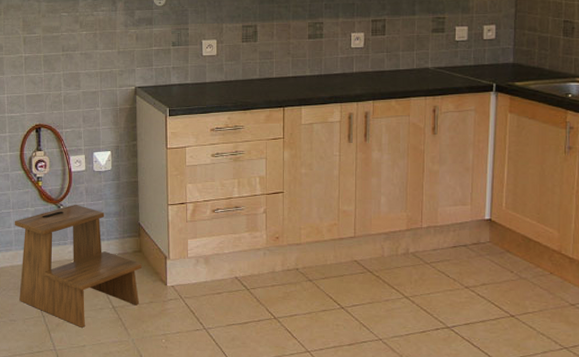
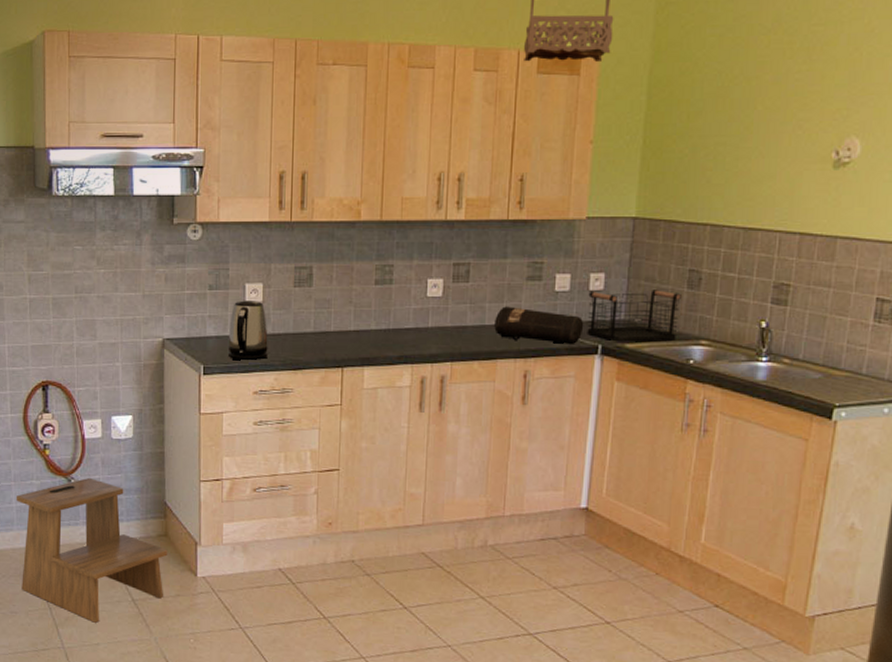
kettle: none [189,54,222,104] -> present [227,300,268,361]
canister: none [407,54,481,85] -> present [494,306,584,346]
dish rack: none [483,37,559,81] -> present [587,290,681,343]

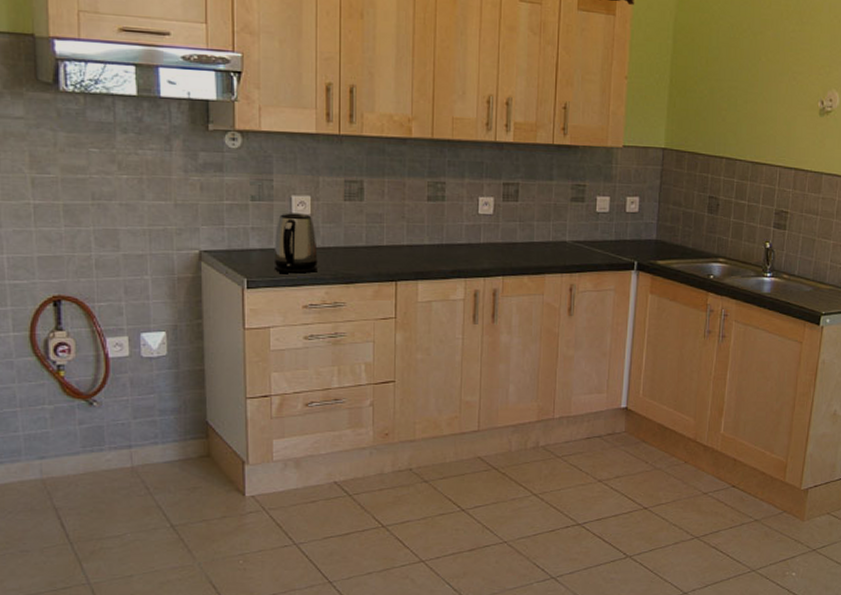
step stool: present [17,477,168,623] -> none [24,399,211,554]
canister: present [494,306,584,346] -> none [542,225,622,262]
dish rack: present [587,290,681,343] -> none [624,212,703,260]

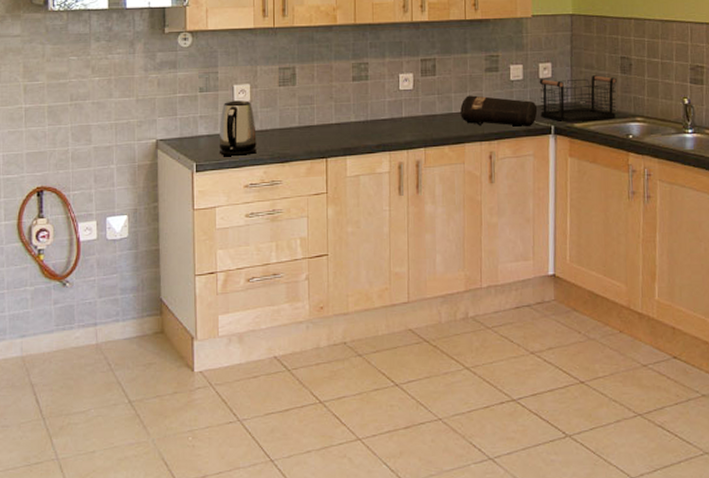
canister: none [542,225,622,262] -> present [460,95,538,127]
dish rack: none [624,212,703,260] -> present [539,75,617,123]

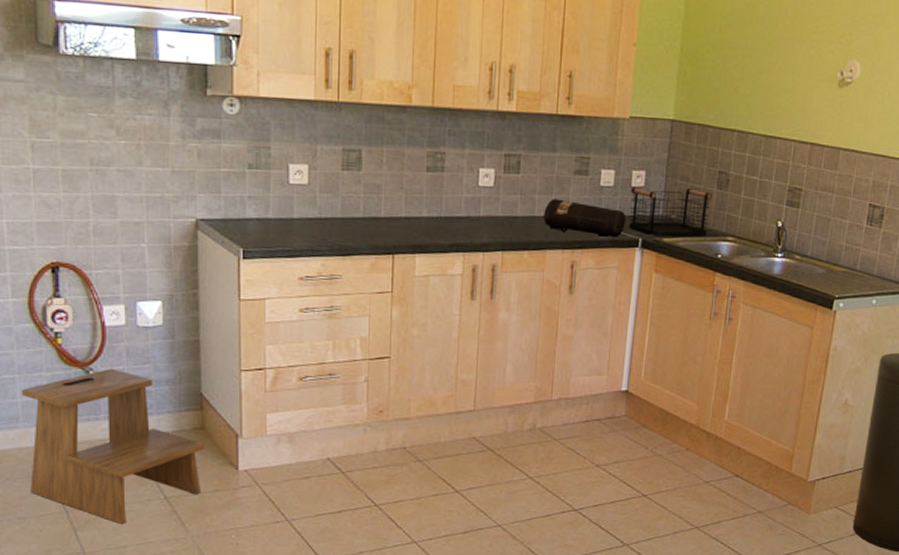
step stool: none [10,279,164,429] -> present [22,368,205,524]
kettle: present [219,100,257,157] -> none [270,181,314,246]

